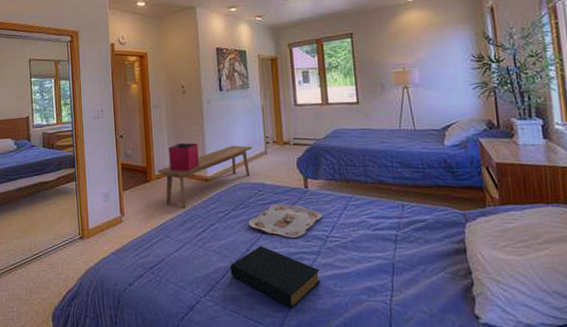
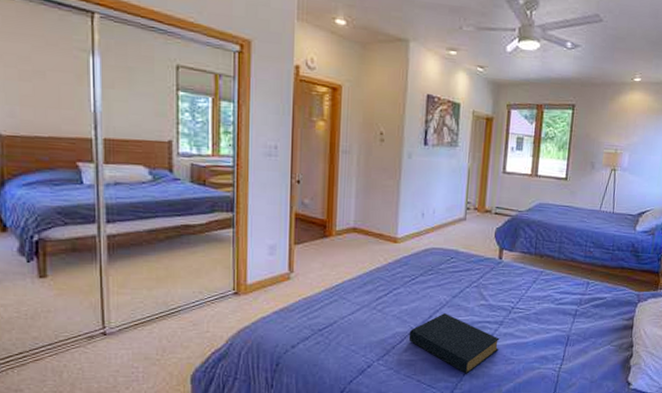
bench: present [157,145,252,208] -> none [339,207,451,270]
storage bin: present [169,142,199,172] -> none [355,197,391,231]
serving tray: present [248,204,323,238] -> none [435,273,512,307]

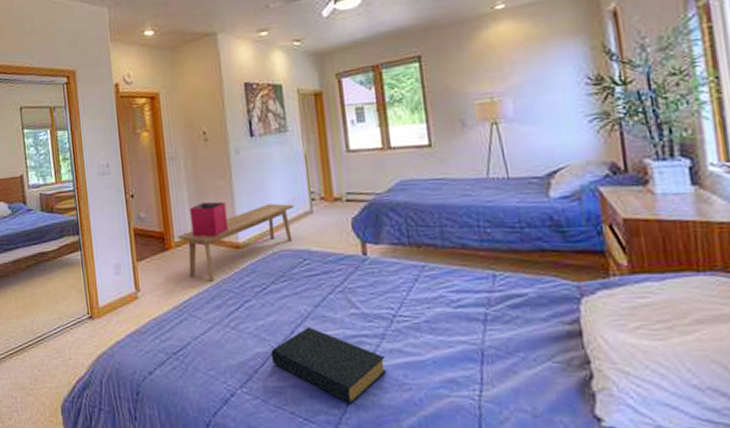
bench: none [339,207,451,270] -> present [177,203,294,282]
storage bin: none [355,197,391,231] -> present [190,201,228,238]

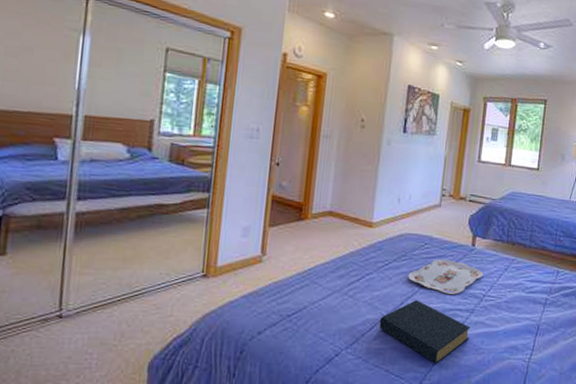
bench: present [177,203,294,282] -> none [315,193,427,254]
storage bin: present [190,201,228,238] -> none [331,181,368,215]
serving tray: none [292,275,387,317] -> present [408,259,484,294]

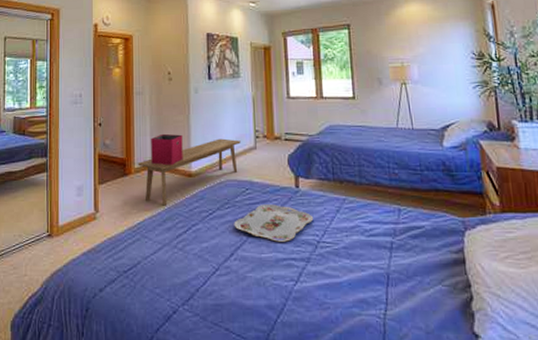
bench: none [315,193,427,254] -> present [137,138,241,206]
storage bin: none [331,181,368,215] -> present [151,133,183,166]
hardback book: present [379,300,471,364] -> none [212,250,310,322]

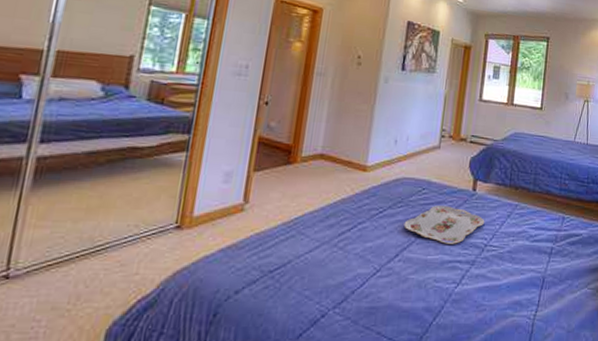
bench: present [137,138,241,206] -> none [305,133,425,201]
storage bin: present [151,133,183,166] -> none [322,121,363,158]

